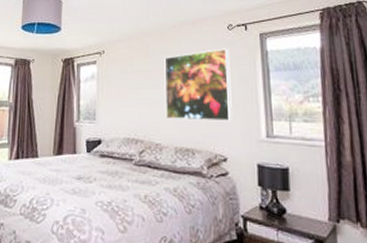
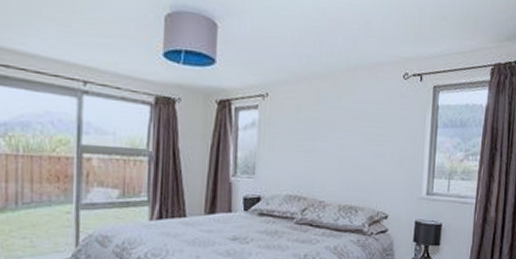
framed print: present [164,48,233,122] -> none [331,99,403,179]

